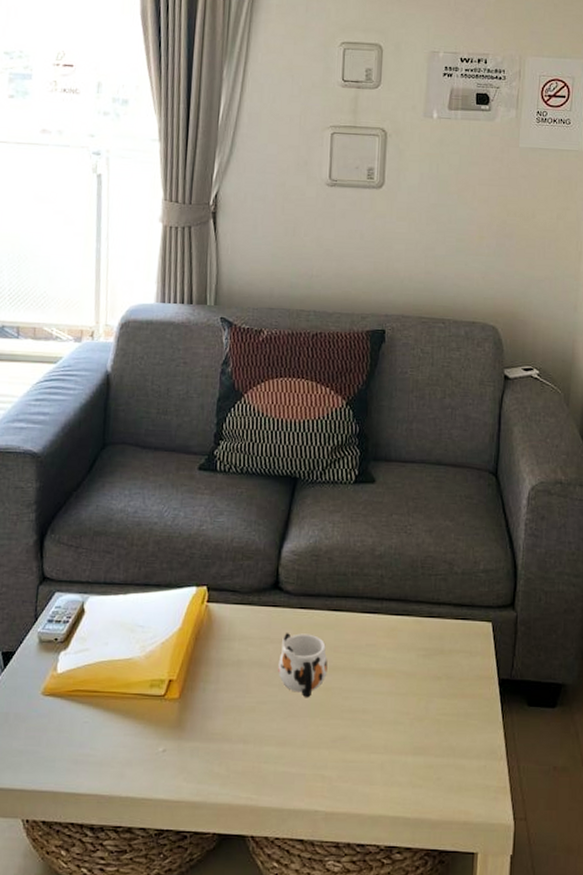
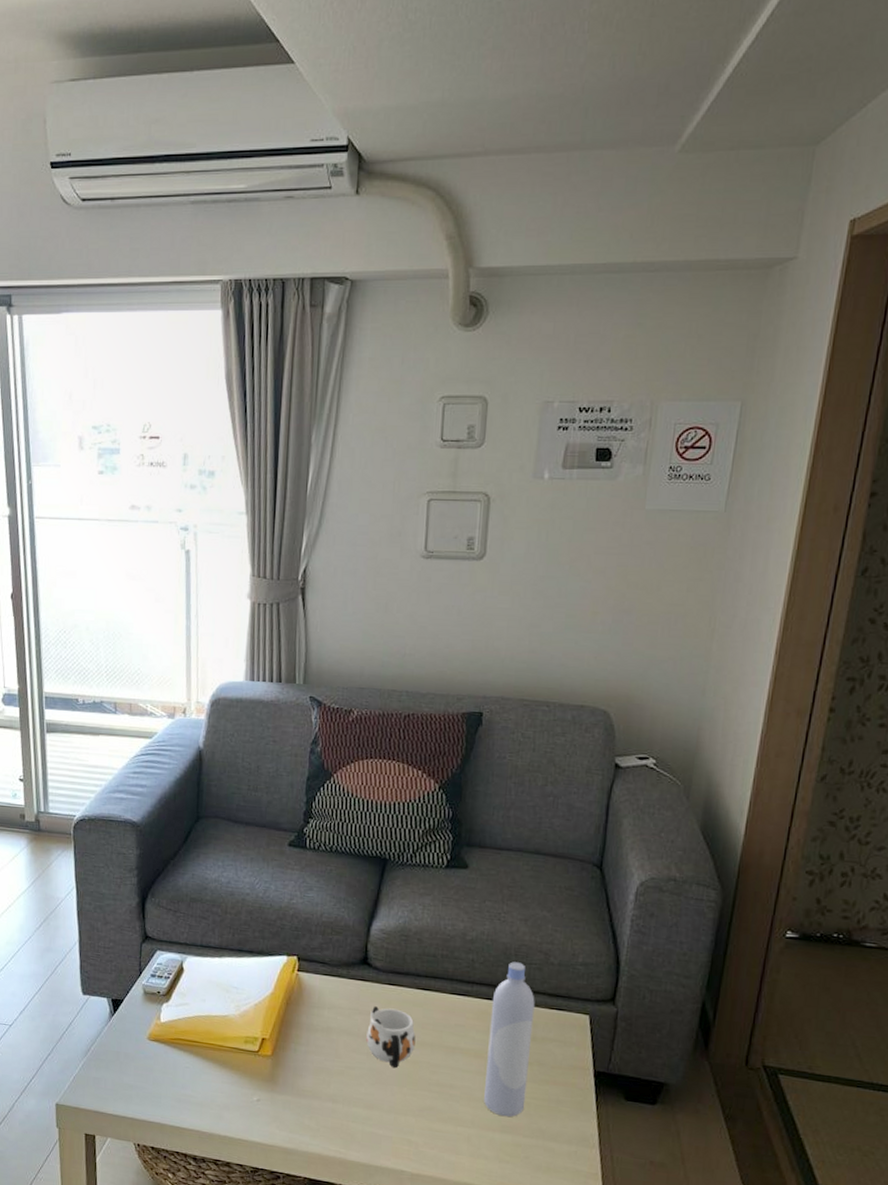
bottle: none [396,574,442,738] -> present [484,962,535,1117]

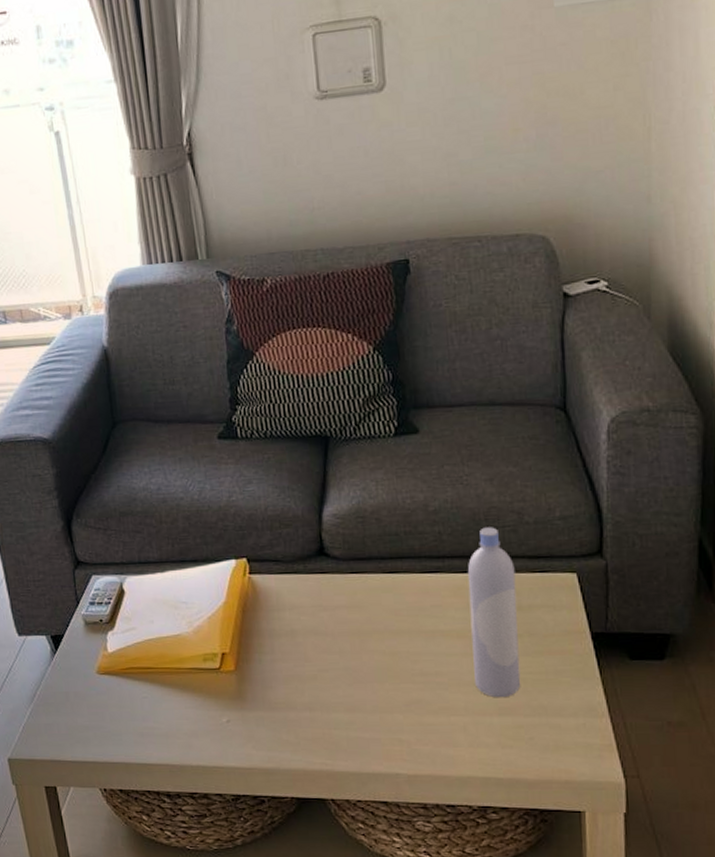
mug: present [366,1006,416,1069] -> none [335,598,391,664]

